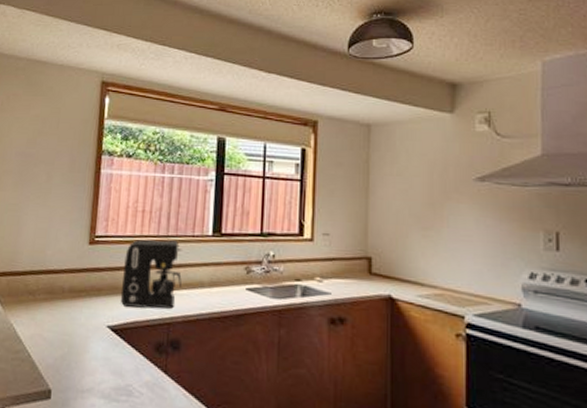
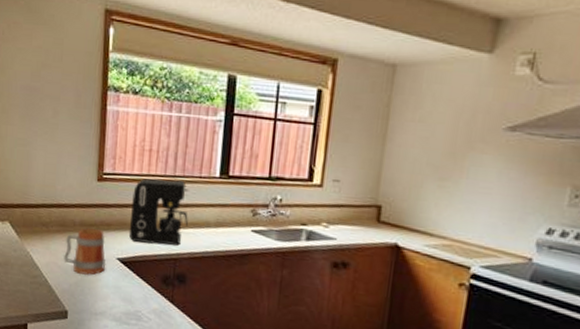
mug: none [50,294,96,348] -> present [64,228,106,276]

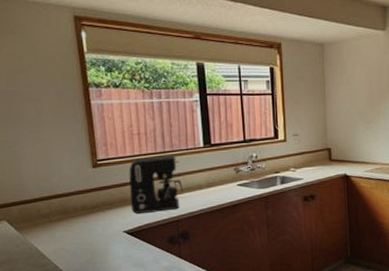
mug: present [64,228,106,276] -> none [69,210,114,254]

